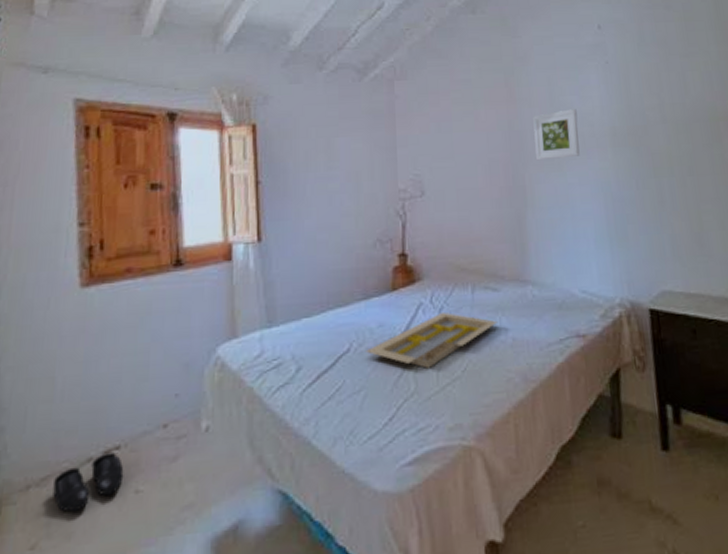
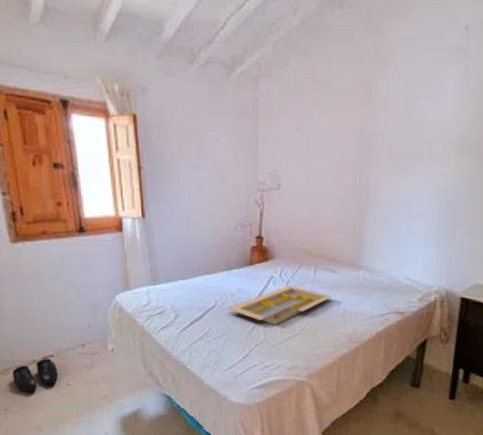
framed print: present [533,109,580,161] -> none [383,115,428,164]

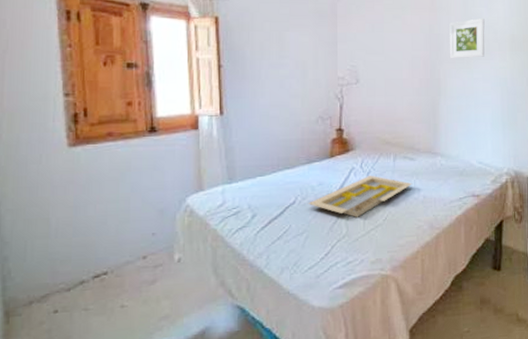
shoe: present [12,359,58,392] -> none [52,277,111,322]
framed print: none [383,115,428,164] -> present [449,19,485,59]

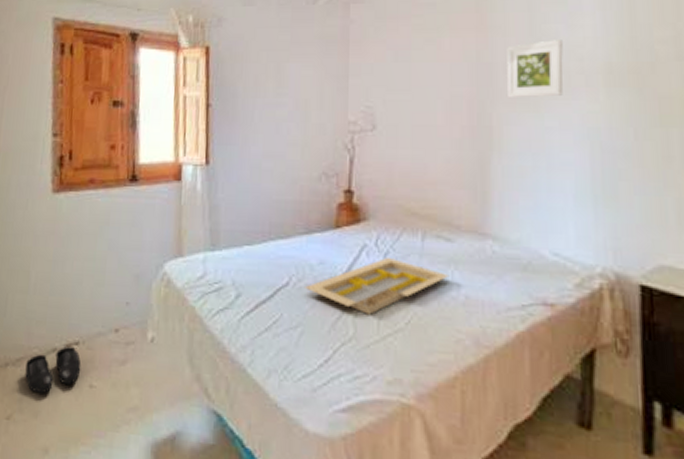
shoe: none [52,277,111,322] -> present [25,346,81,394]

